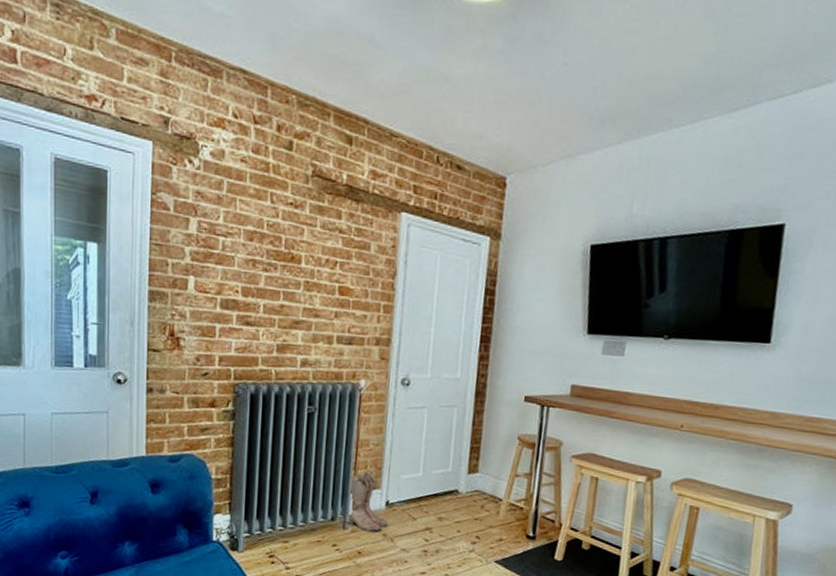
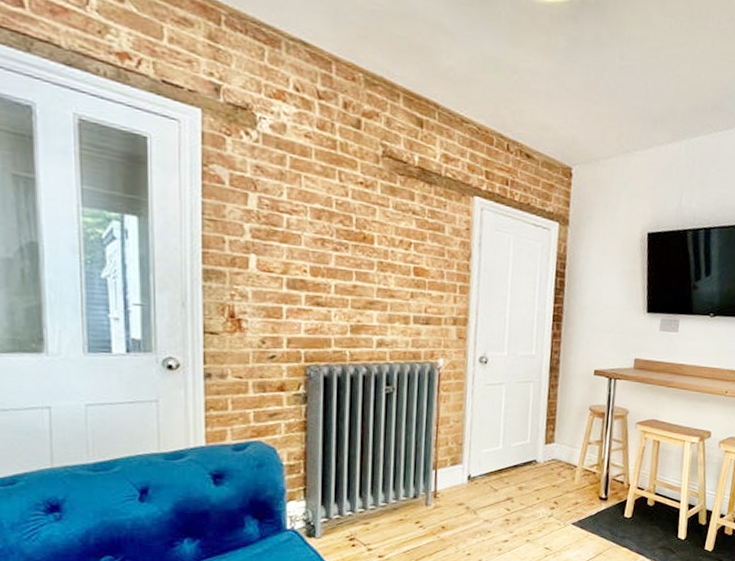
boots: present [345,471,388,531] -> none [428,447,471,505]

